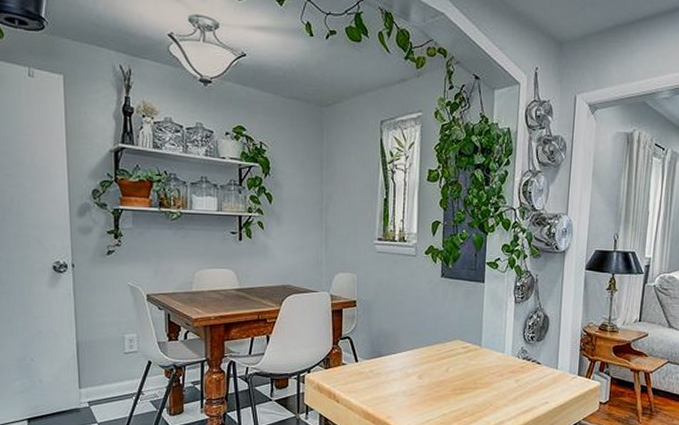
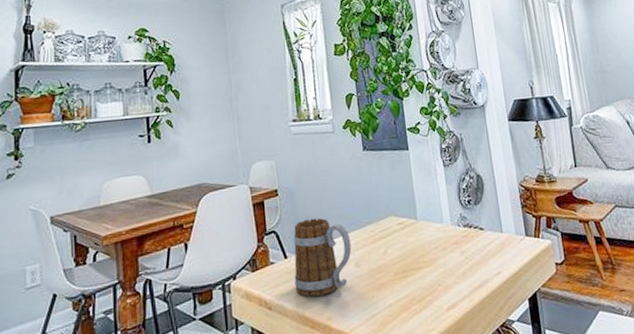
mug: none [362,331,418,398] -> present [293,218,352,297]

